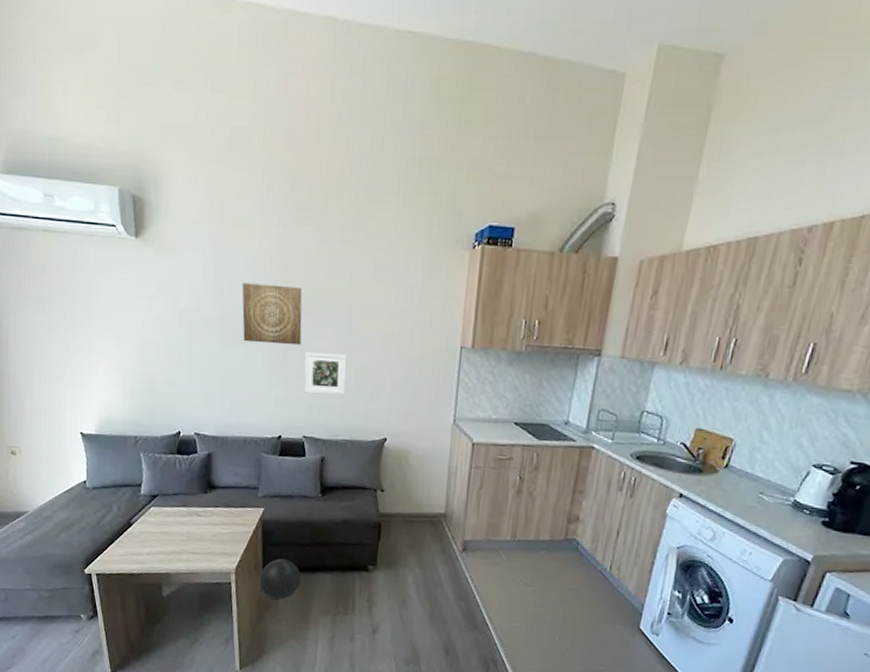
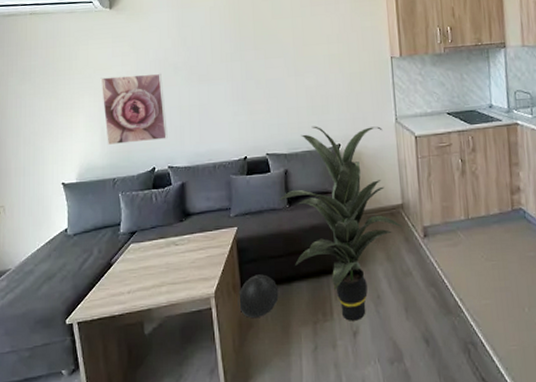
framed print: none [123,321,196,403] -> present [100,73,168,146]
wall art: present [242,283,302,346] -> none [202,29,257,80]
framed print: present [304,352,347,395] -> none [260,78,299,116]
indoor plant: none [311,413,442,620] -> present [279,126,404,321]

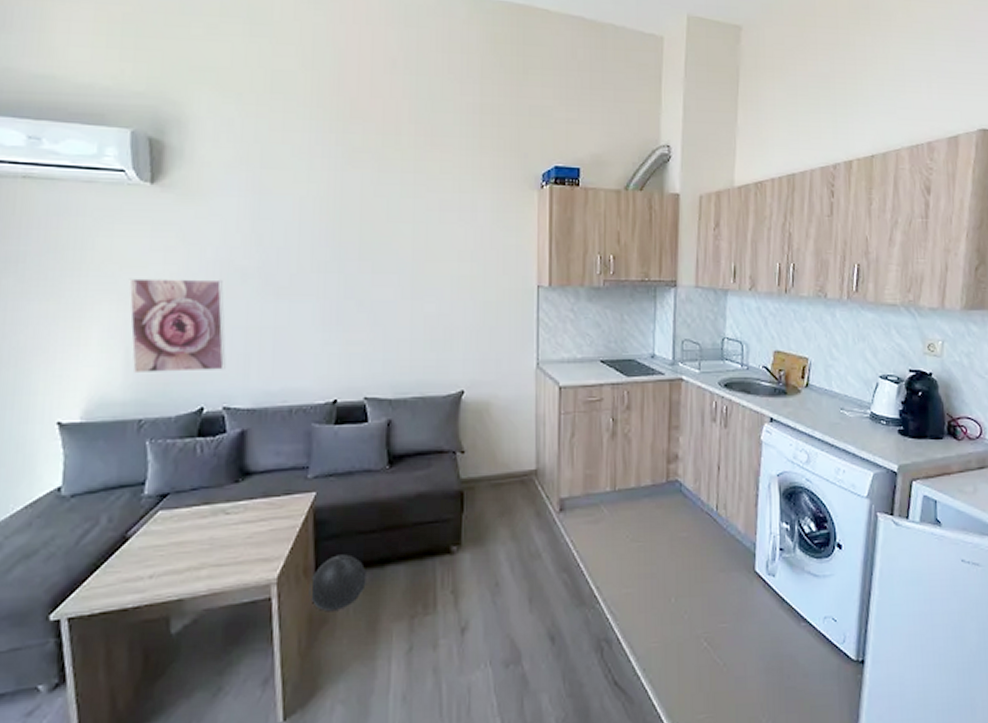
indoor plant: present [279,126,404,321] -> none [376,365,535,615]

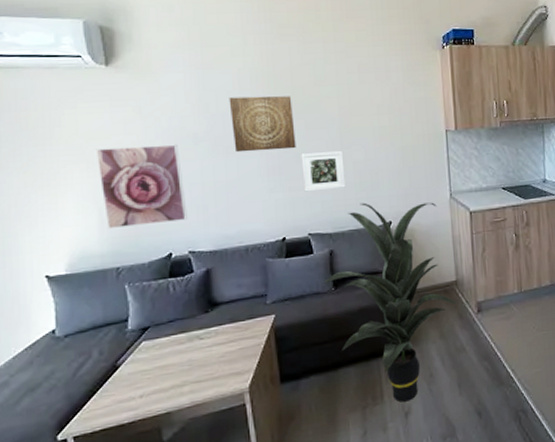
wall art: none [286,229,360,295] -> present [229,96,296,153]
decorative ball: present [309,554,367,611] -> none [276,363,324,410]
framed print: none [363,302,414,348] -> present [301,151,346,192]
indoor plant: none [376,365,535,615] -> present [323,202,457,402]

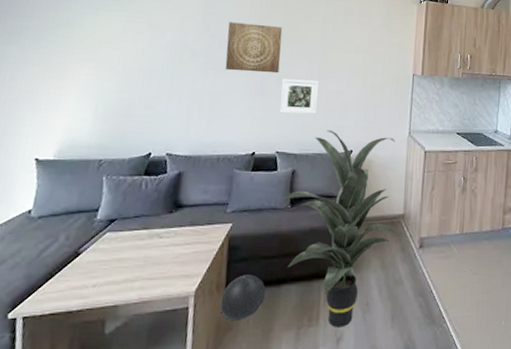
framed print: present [95,144,188,230] -> none [99,51,177,125]
decorative ball: none [276,363,324,410] -> present [219,275,266,320]

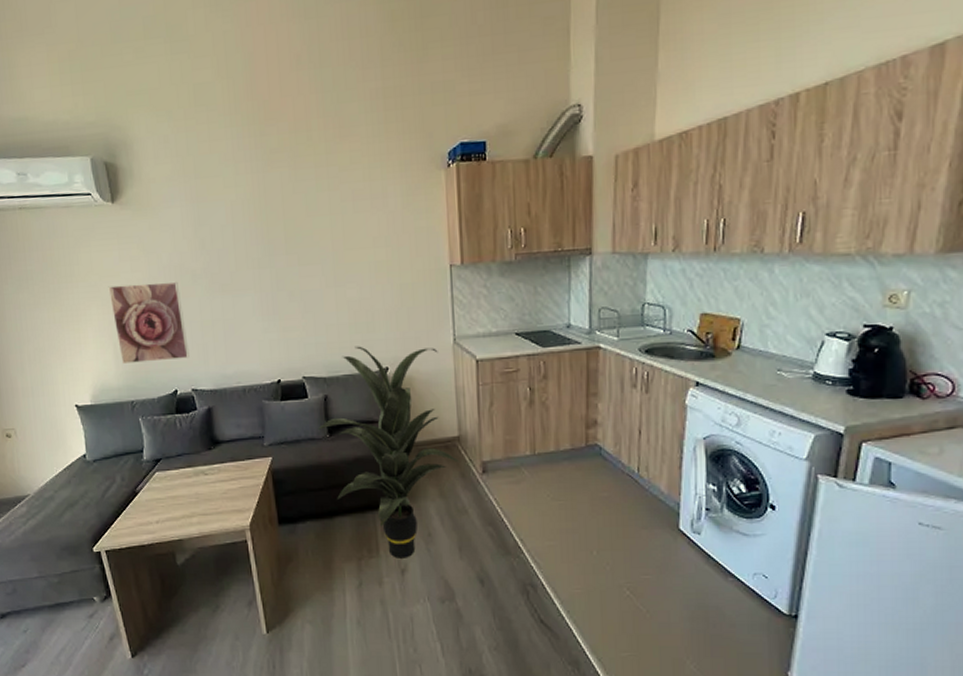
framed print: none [99,51,177,125] -> present [108,281,190,365]
decorative ball: present [219,275,266,320] -> none [275,508,320,551]
wall art: present [225,22,283,74] -> none [223,229,289,290]
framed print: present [279,79,319,115] -> none [294,289,340,333]

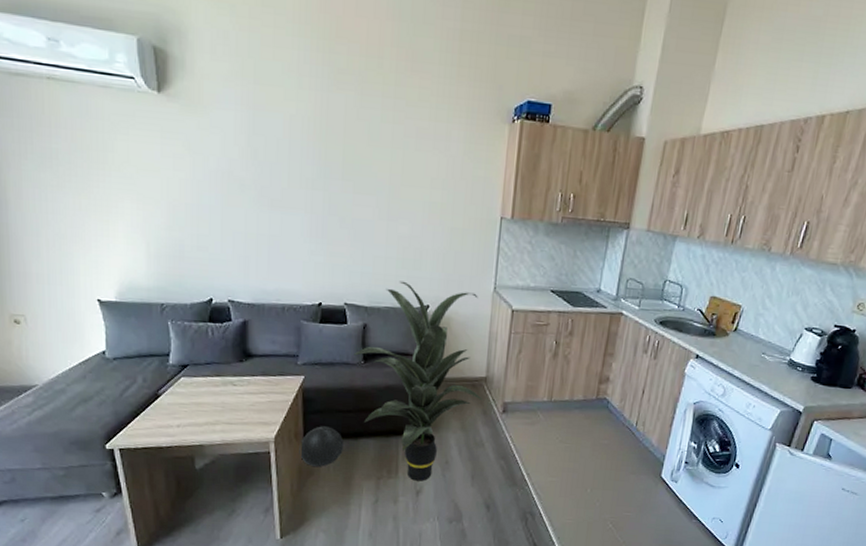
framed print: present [108,281,190,365] -> none [145,181,229,269]
decorative ball: none [275,508,320,551] -> present [299,426,344,467]

